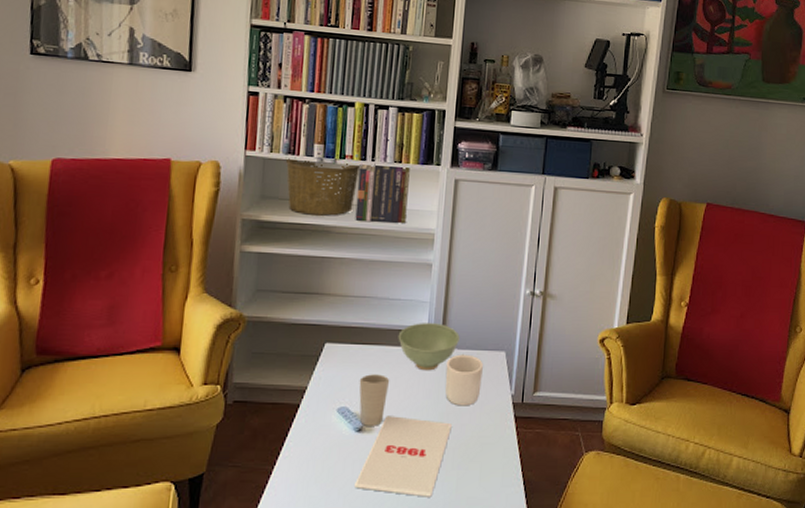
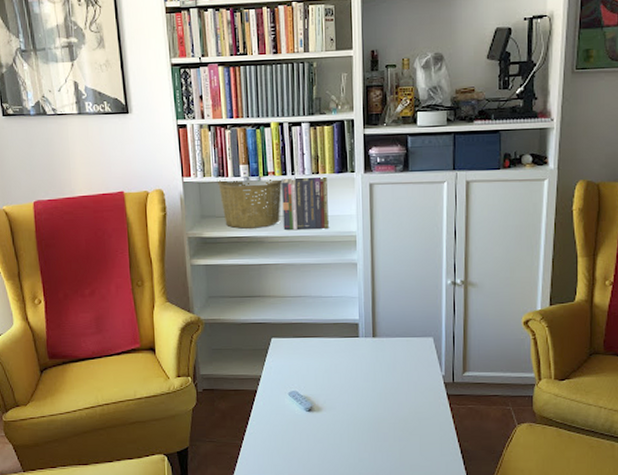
magazine: present [353,416,452,497] -> none [310,397,390,465]
cup: present [359,374,390,426] -> none [304,362,331,407]
bowl: present [398,323,460,371] -> none [333,316,389,358]
mug: present [445,354,483,406] -> none [379,341,414,387]

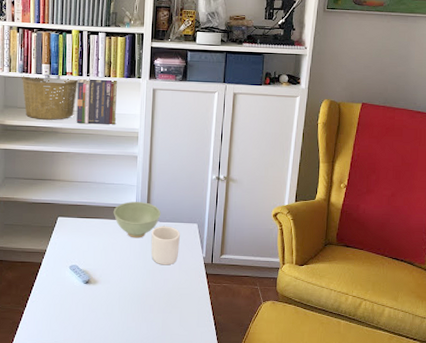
bowl: none [333,316,389,358] -> present [113,202,161,238]
mug: none [379,341,414,387] -> present [151,226,180,265]

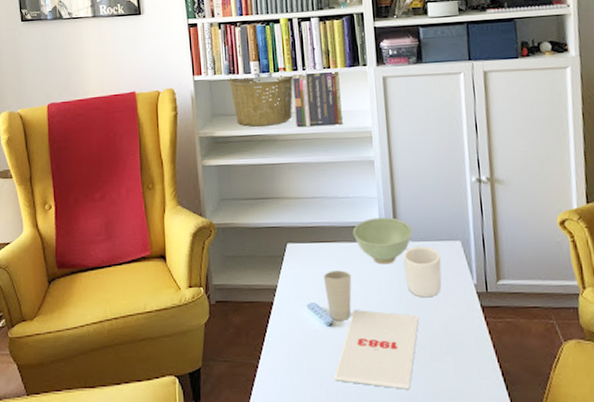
magazine: none [84,272,157,333] -> present [333,310,419,390]
cup: none [85,241,109,280] -> present [323,270,352,321]

